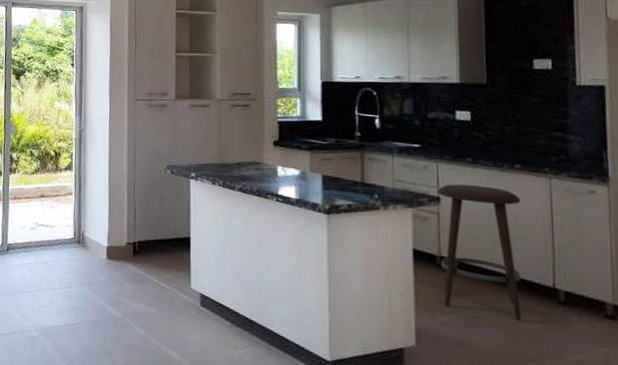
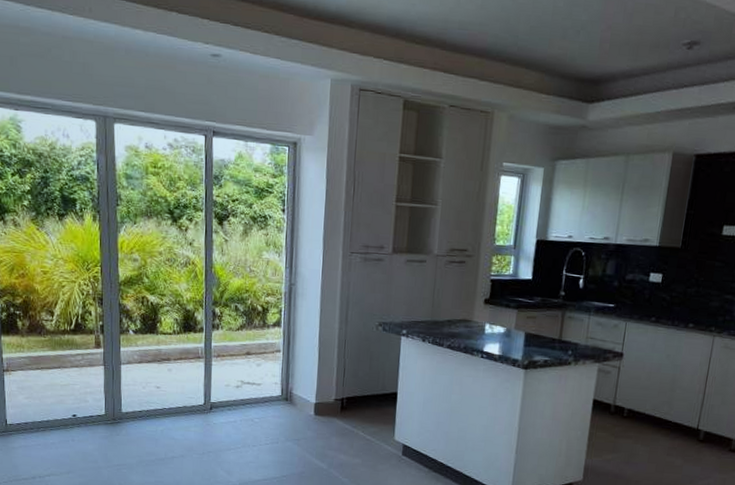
stool: present [438,184,522,320] -> none [611,341,688,456]

